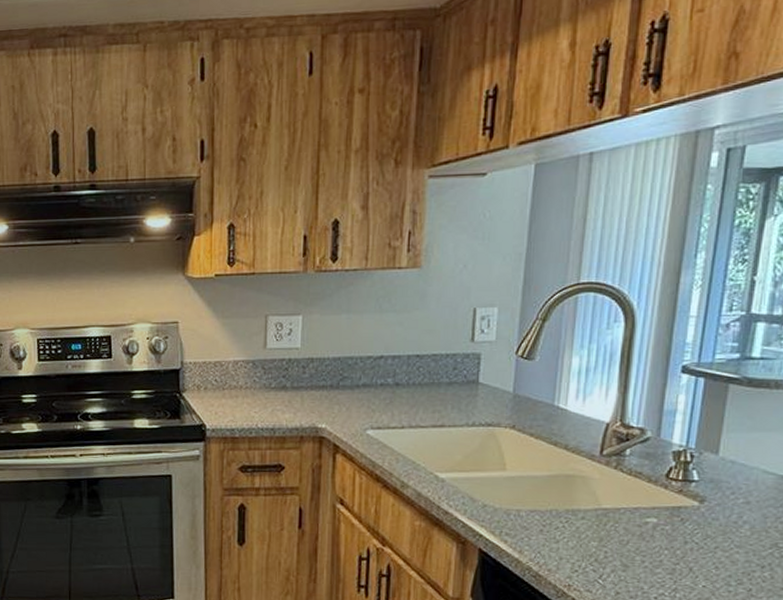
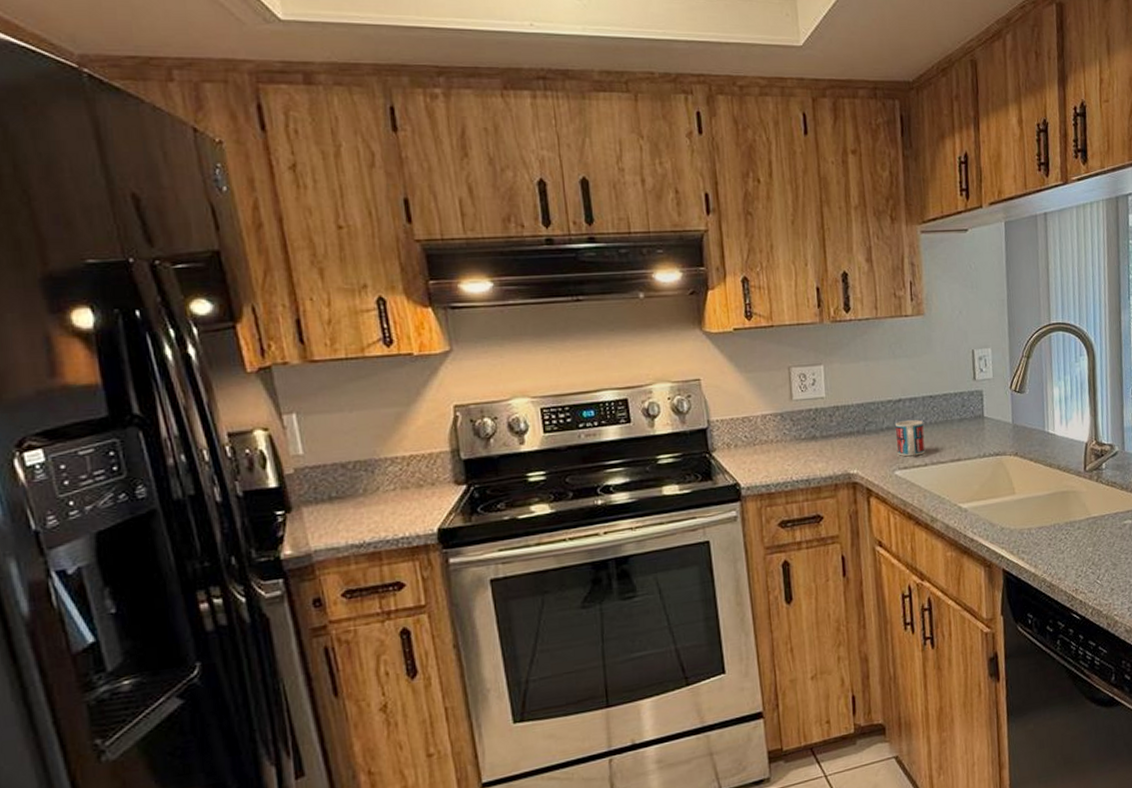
mug: none [371,379,405,417] -> present [896,420,926,457]

